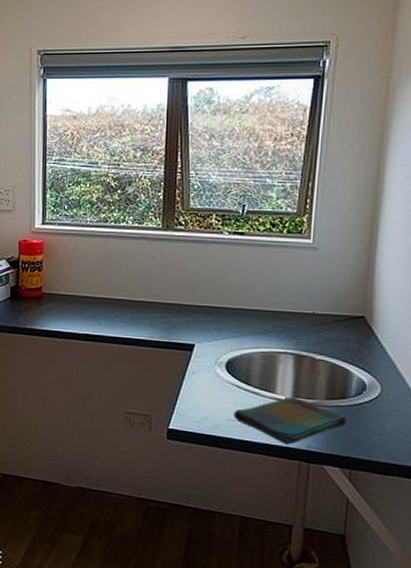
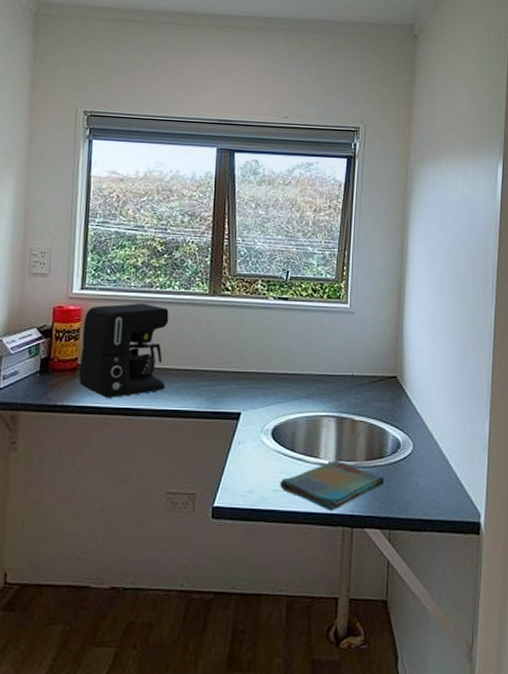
coffee maker: none [43,237,124,324] -> present [78,303,169,398]

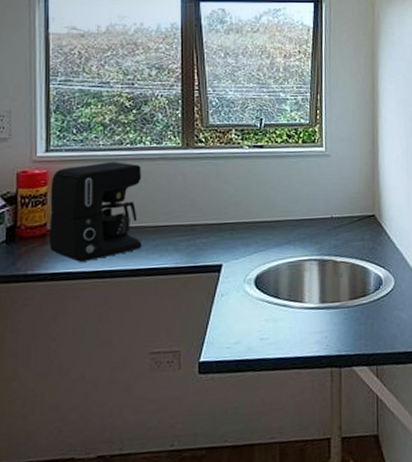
dish towel: present [280,460,385,511] -> none [266,303,369,353]

